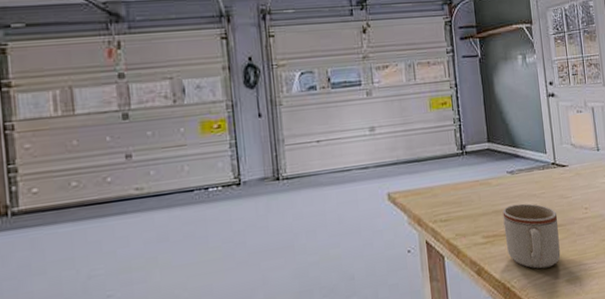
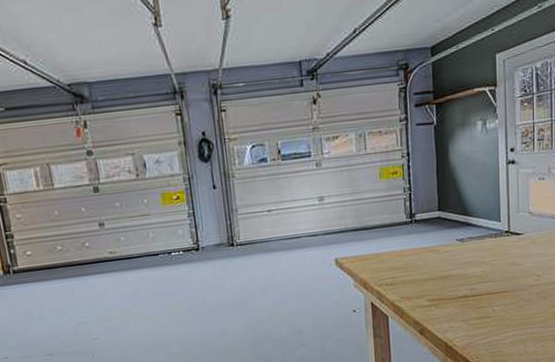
mug: present [502,203,561,269] -> none [449,270,507,331]

